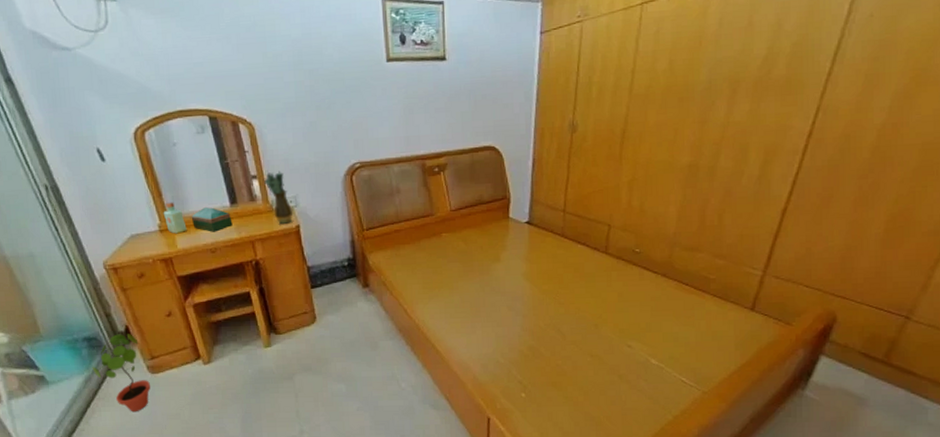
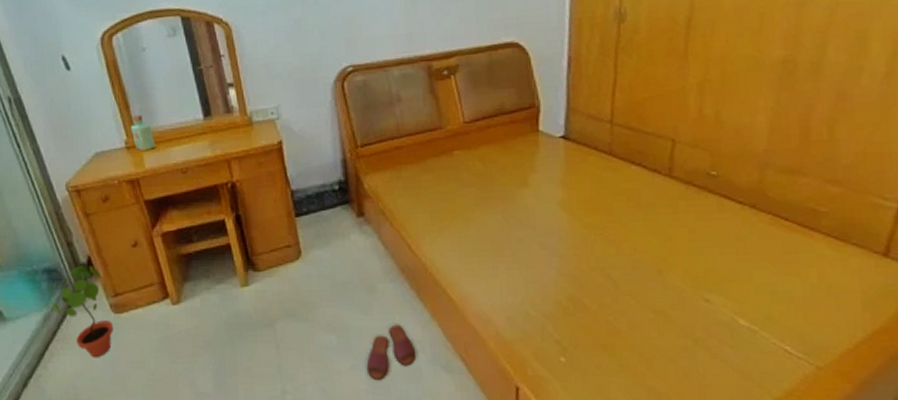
jewelry box: present [191,207,233,232] -> none [160,120,206,149]
vase: present [264,171,294,225] -> none [242,77,275,141]
slippers: none [370,373,411,419] -> present [366,324,417,381]

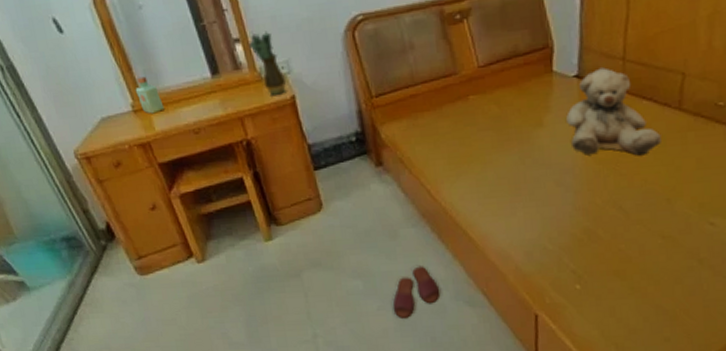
potted plant: present [51,266,113,358] -> none [74,231,141,319]
vase: none [242,77,275,141] -> present [248,31,287,96]
teddy bear: none [551,130,651,222] -> present [565,67,661,156]

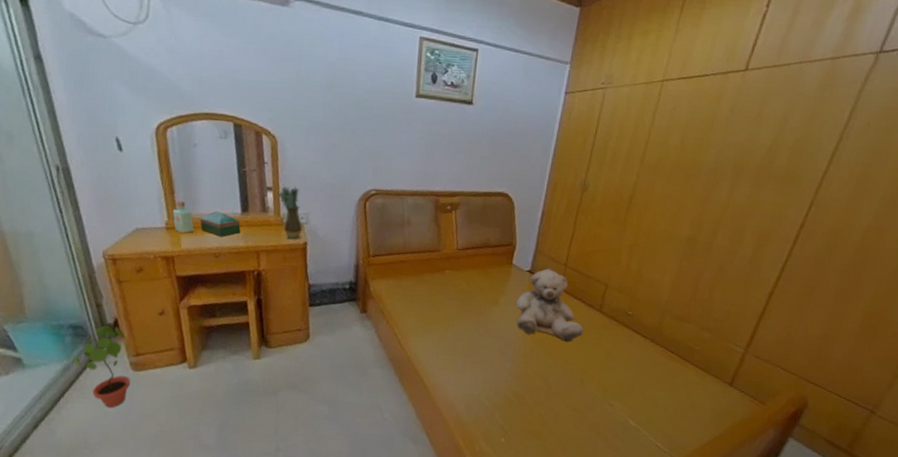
potted plant: none [74,231,141,319] -> present [73,326,130,408]
jewelry box: none [167,80,217,110] -> present [200,211,241,237]
slippers: present [392,266,441,320] -> none [349,402,392,446]

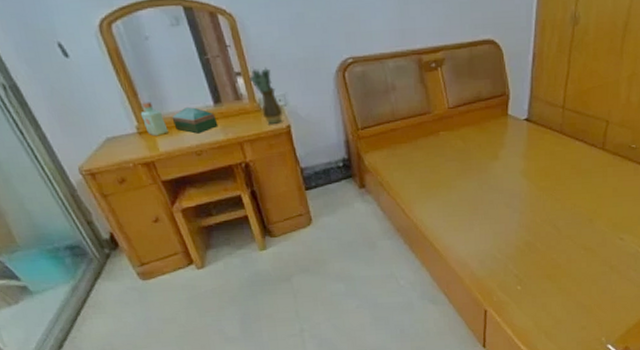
potted plant: present [73,326,130,408] -> none [78,241,143,319]
teddy bear: present [515,268,584,342] -> none [516,113,588,185]

